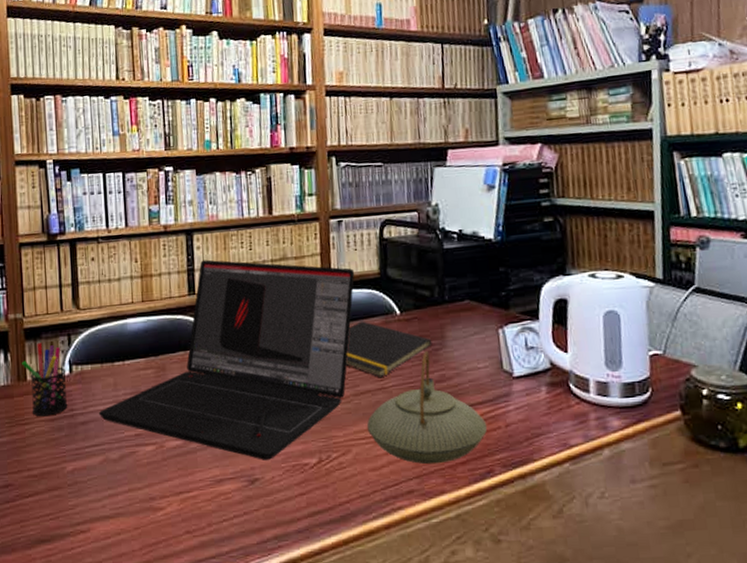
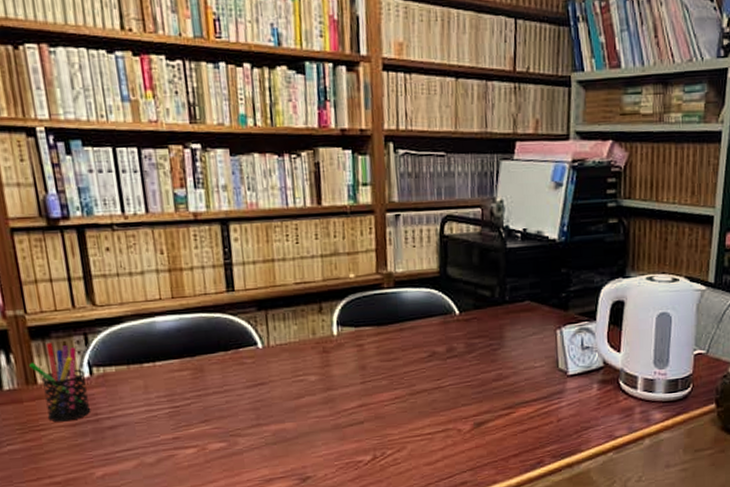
laptop: present [98,259,355,460] -> none [128,253,413,459]
notepad: present [345,321,433,377] -> none [401,321,491,377]
teapot: present [367,350,488,465] -> none [423,350,540,458]

